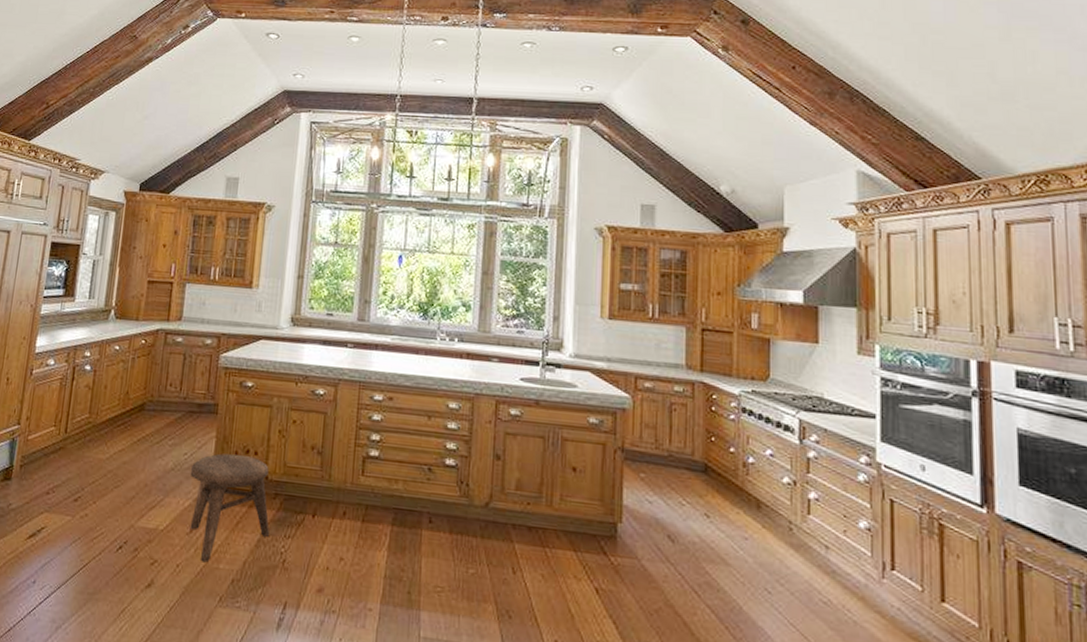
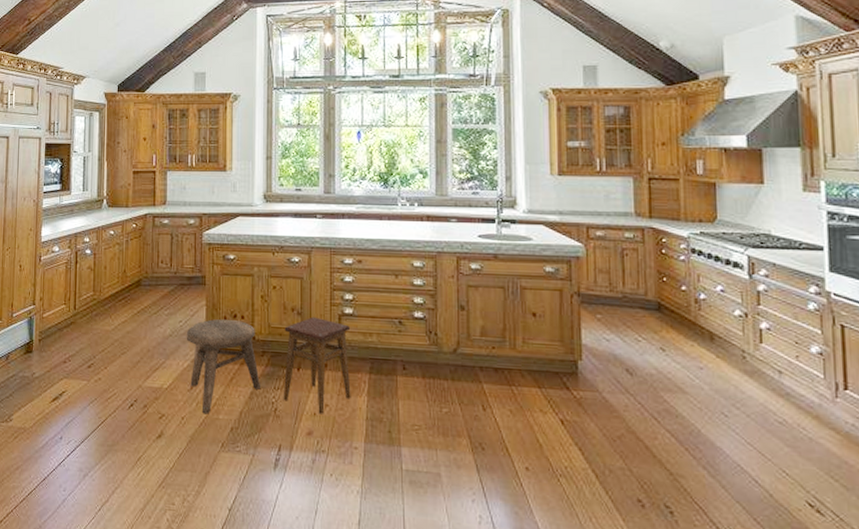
stool: none [293,457,374,569] -> present [283,316,351,414]

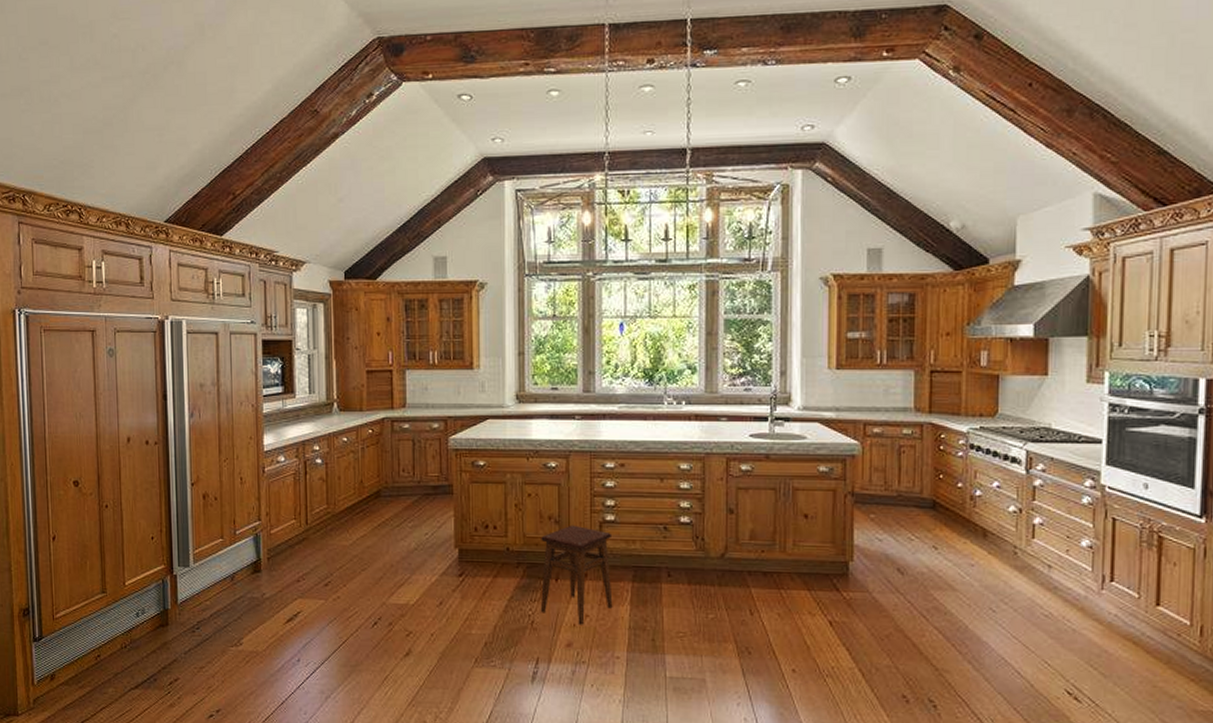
stool: present [186,319,261,415] -> none [433,530,517,630]

